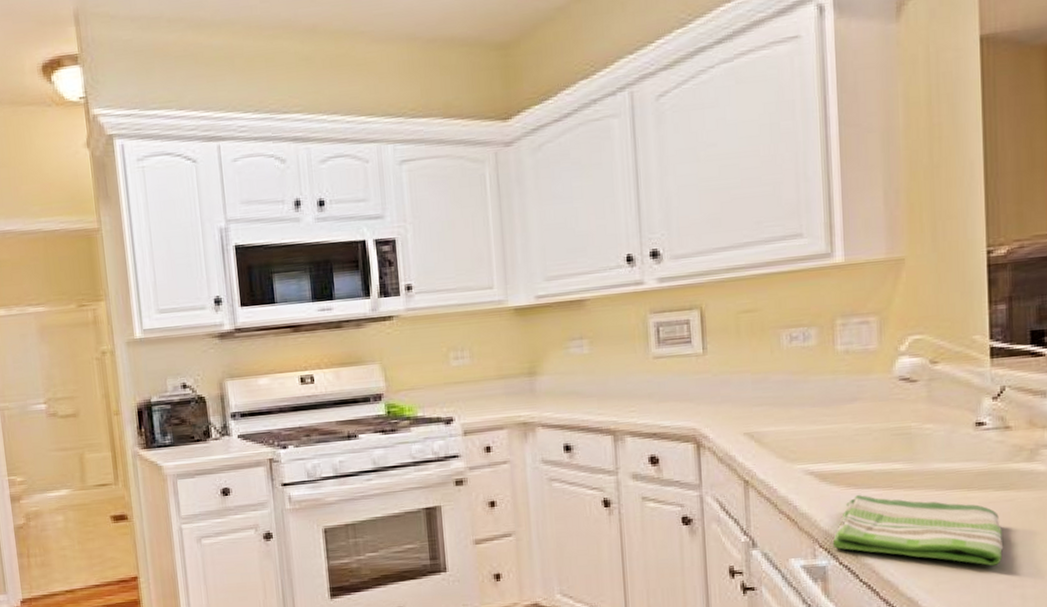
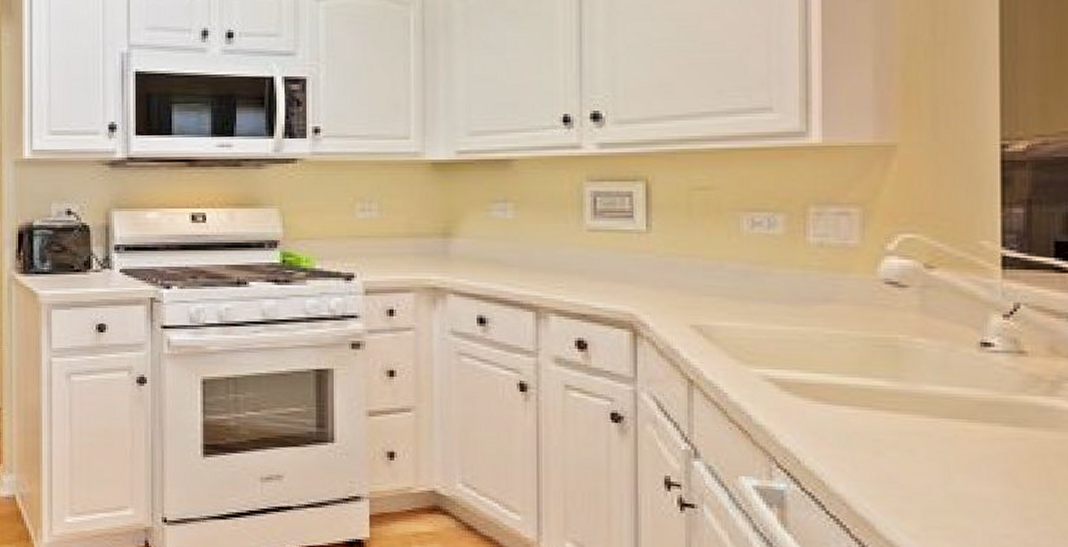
dish towel: present [832,494,1004,566] -> none [793,410,1013,515]

